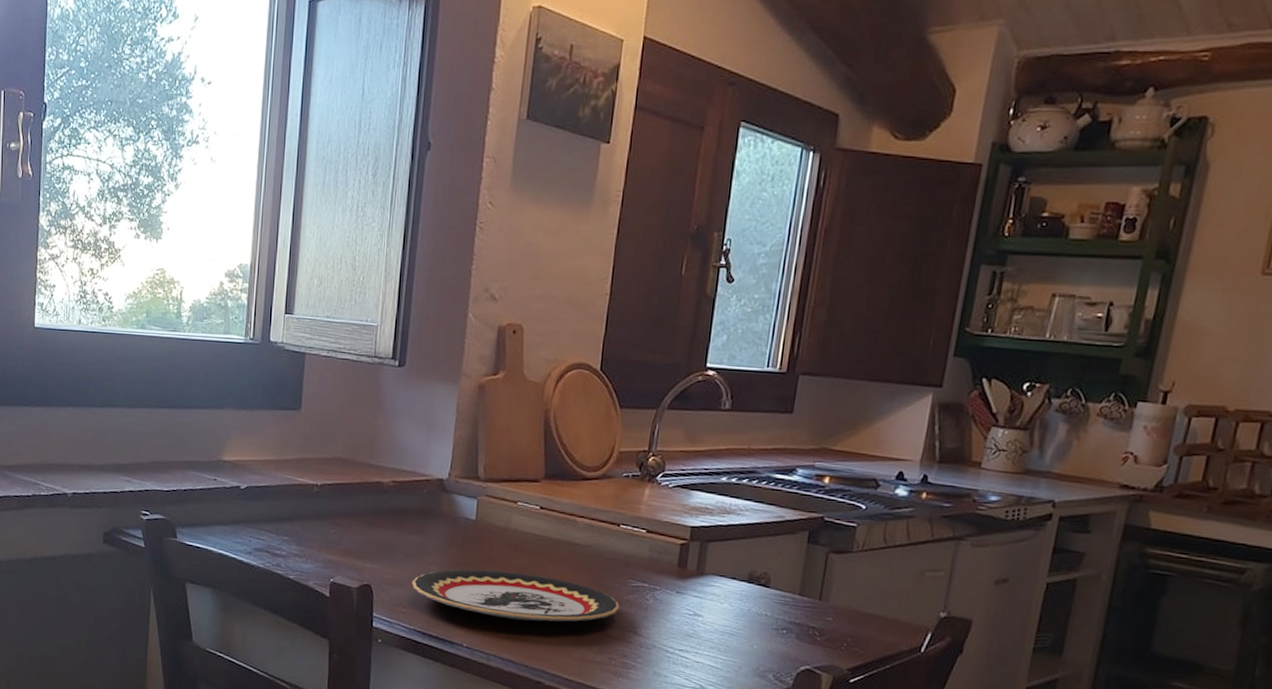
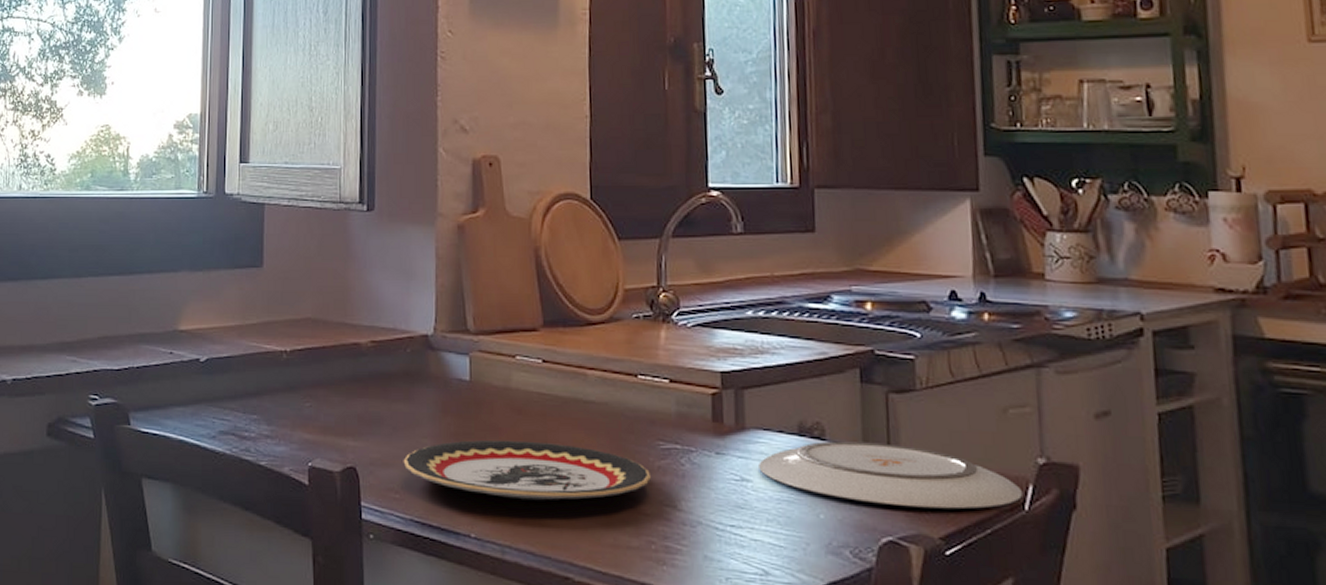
plate: none [710,588,923,649] -> present [759,441,1024,510]

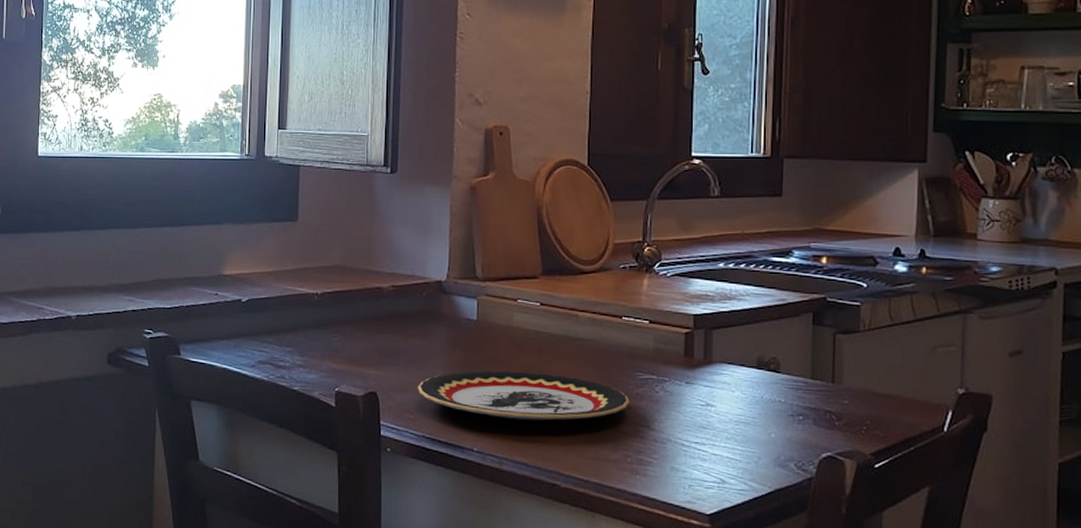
plate: present [759,441,1024,510] -> none [722,373,944,431]

